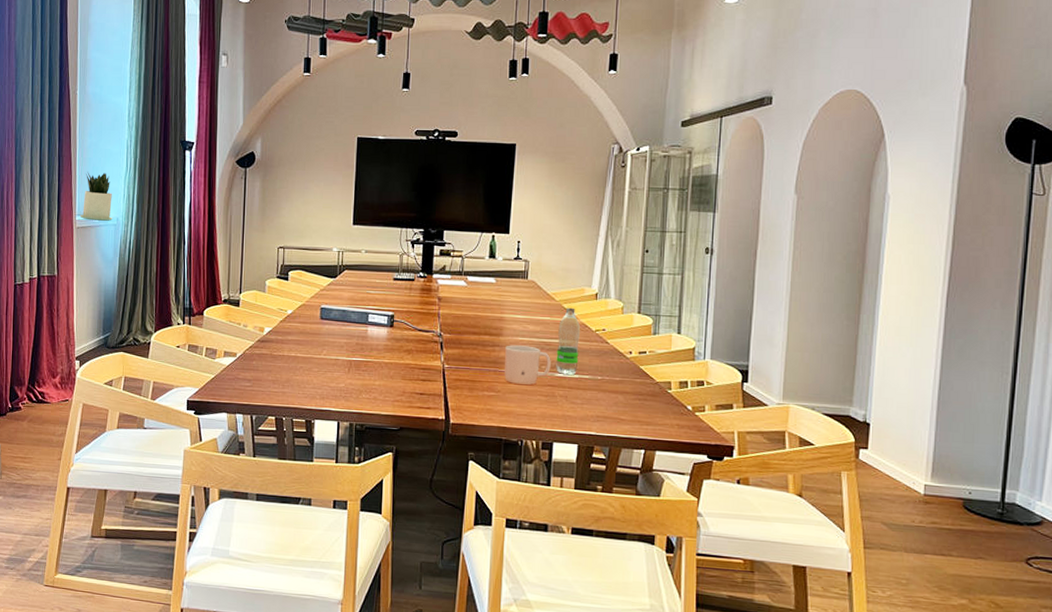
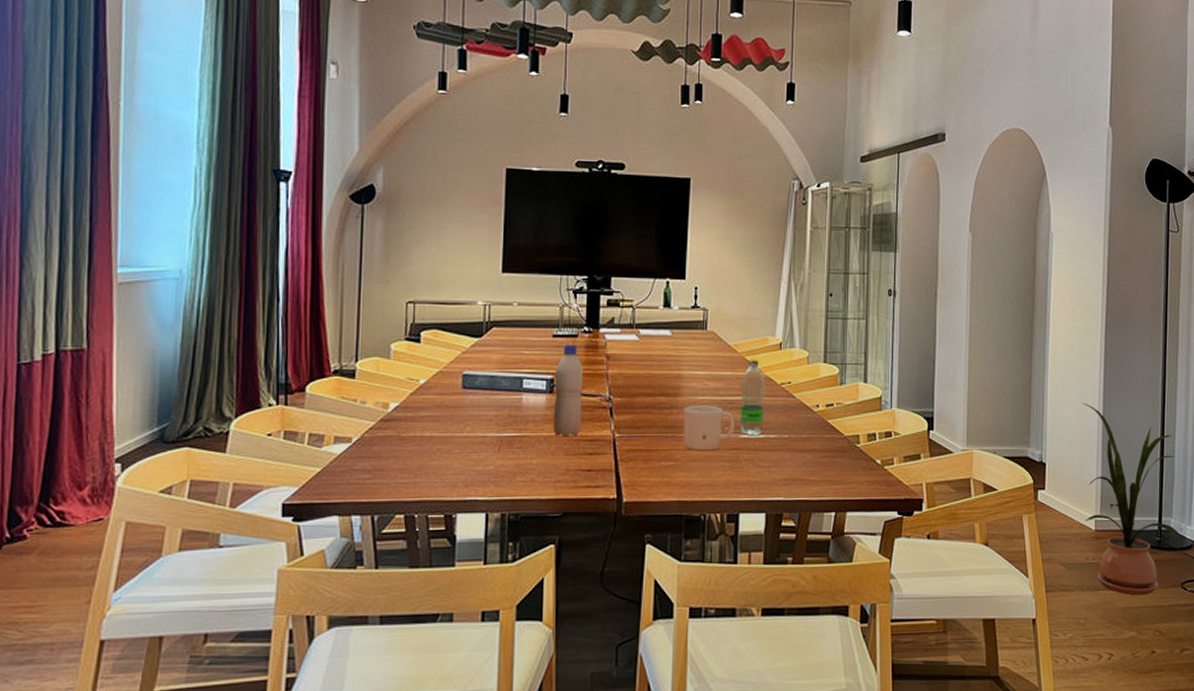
planter: present [79,171,112,222] -> none [122,208,173,275]
water bottle: none [393,287,418,365] -> present [553,345,583,437]
house plant: none [913,367,1028,565] -> present [1083,403,1181,596]

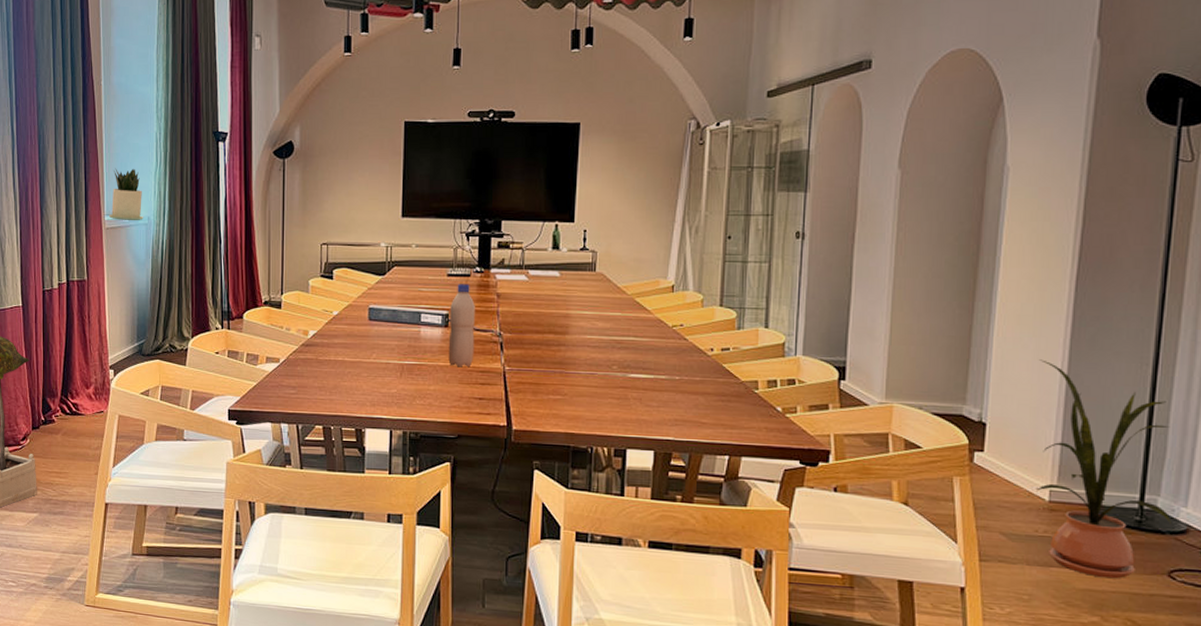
planter: none [122,208,173,275] -> present [108,167,143,221]
mug: present [683,405,735,451] -> none [570,344,623,388]
bottle: present [740,360,766,436] -> none [628,301,656,376]

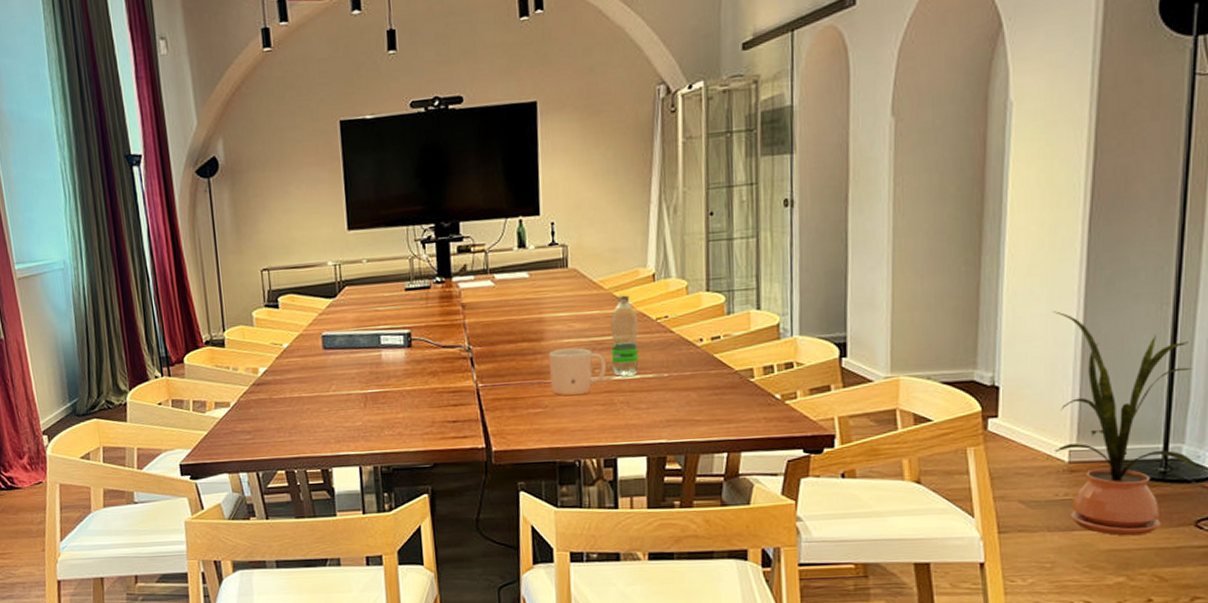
planter: present [108,167,143,221] -> none [18,207,58,268]
water bottle: present [448,284,475,367] -> none [411,297,444,390]
mug: none [570,344,623,388] -> present [548,348,606,396]
bottle: none [628,301,656,376] -> present [611,295,639,377]

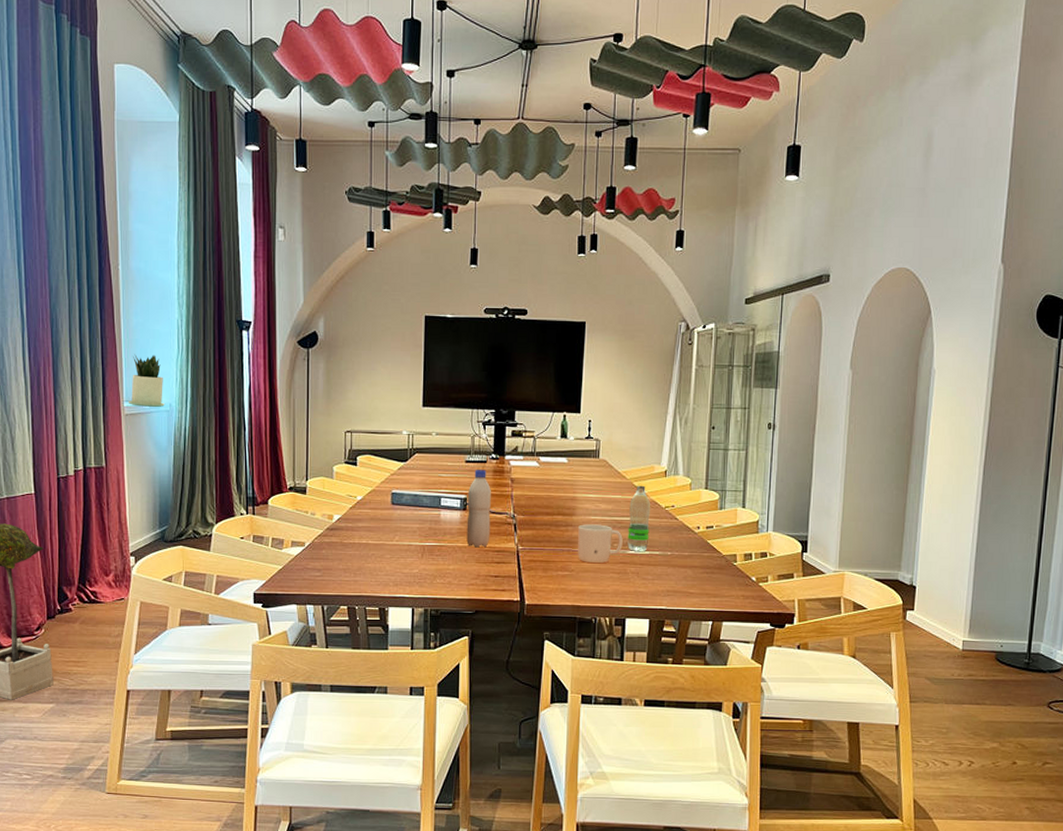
planter: none [18,207,58,268] -> present [127,353,165,408]
water bottle: none [411,297,444,390] -> present [466,470,491,548]
house plant: present [1053,311,1197,536] -> none [953,532,1051,711]

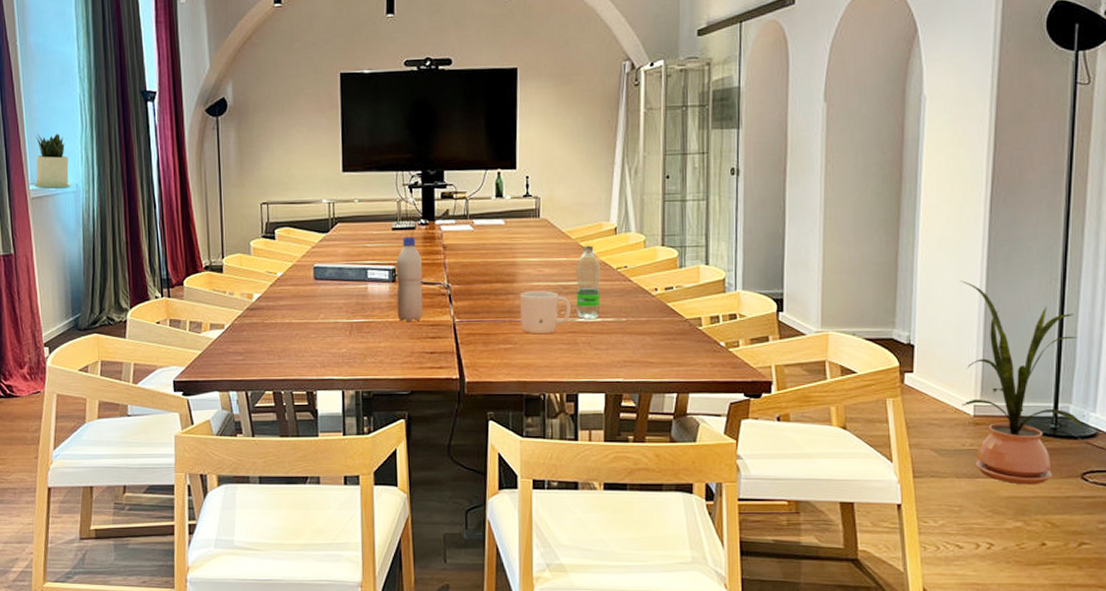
house plant: none [953,532,1051,711] -> present [960,280,1082,485]

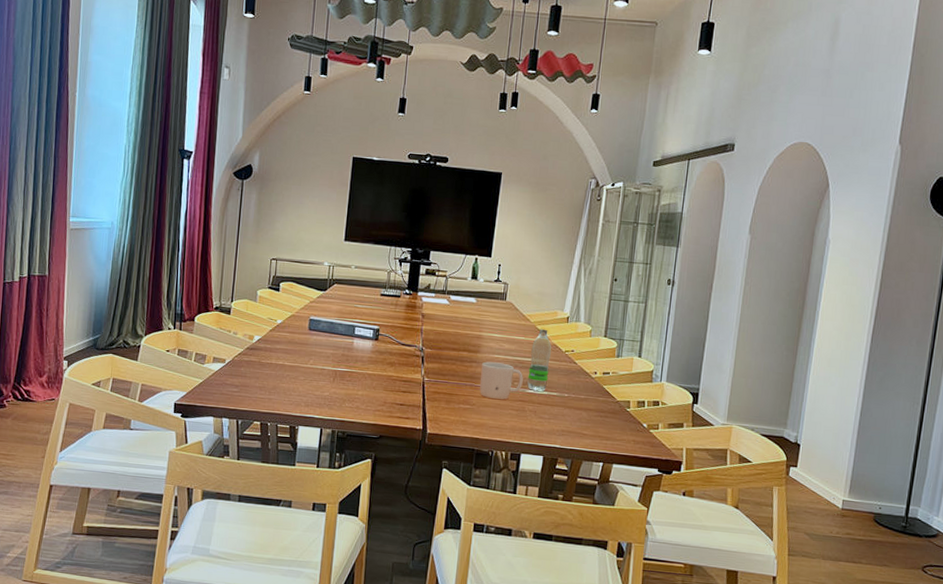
planter: present [33,133,71,190] -> none [73,173,108,225]
water bottle: present [396,237,424,322] -> none [376,303,403,376]
house plant: present [960,280,1082,485] -> none [833,395,931,572]

